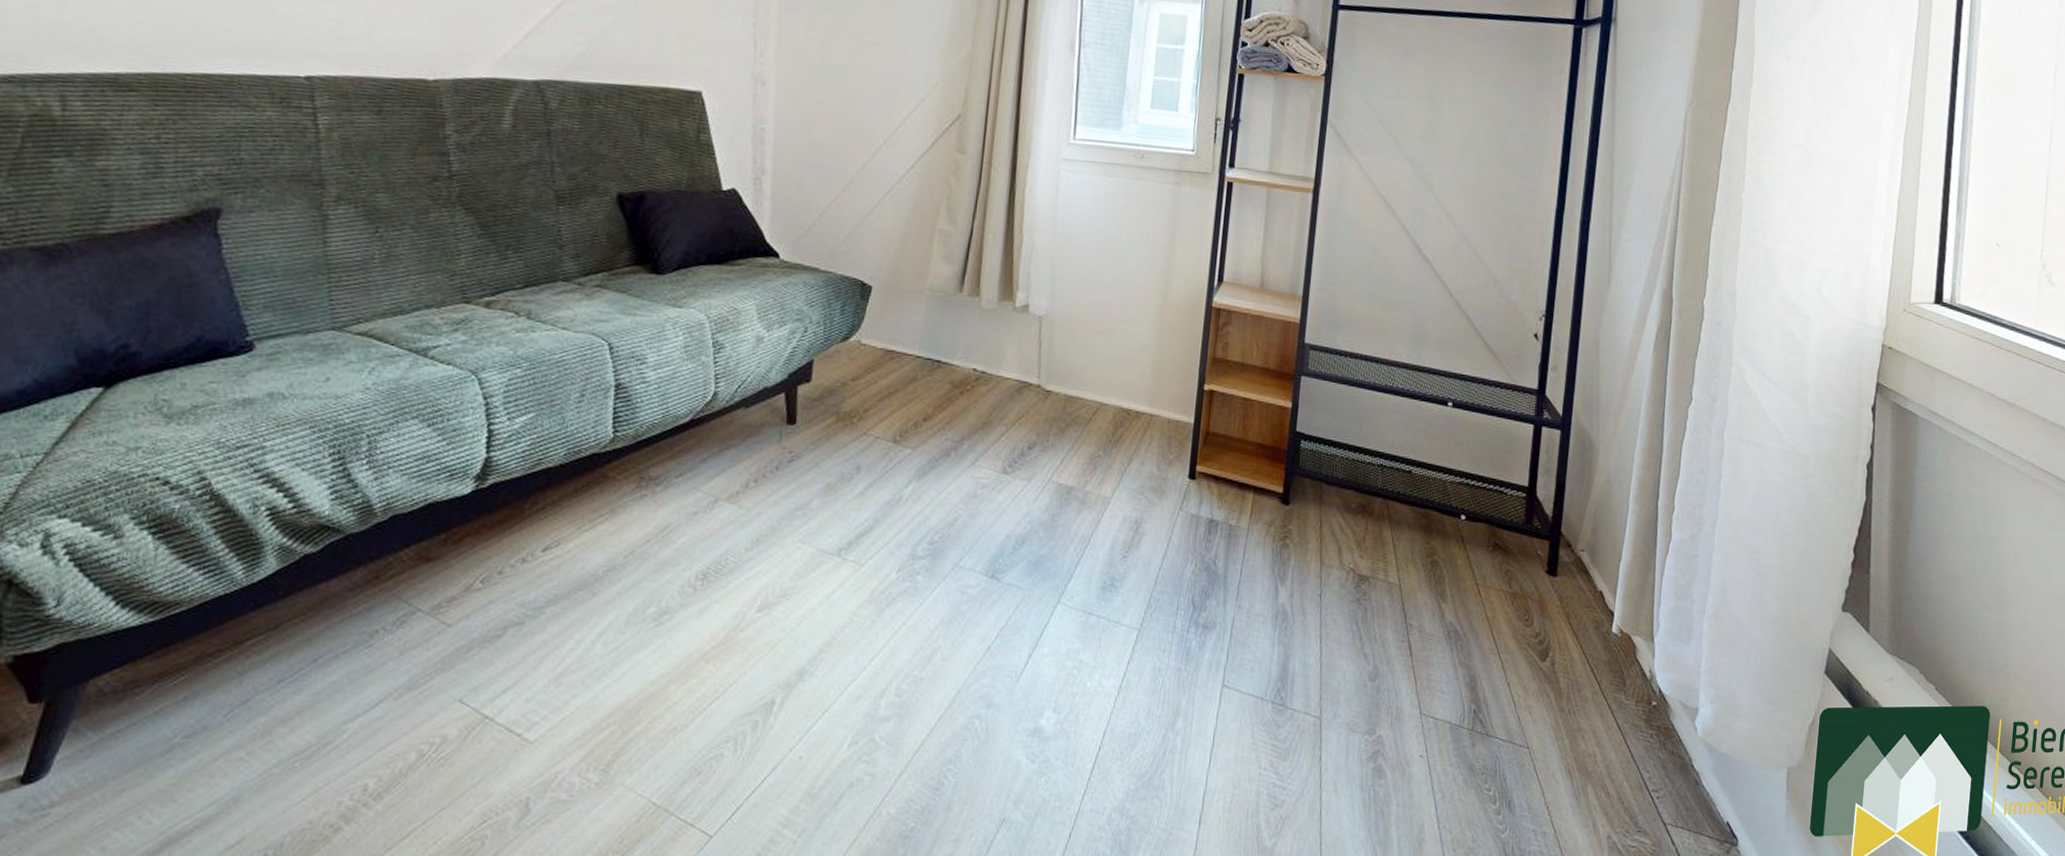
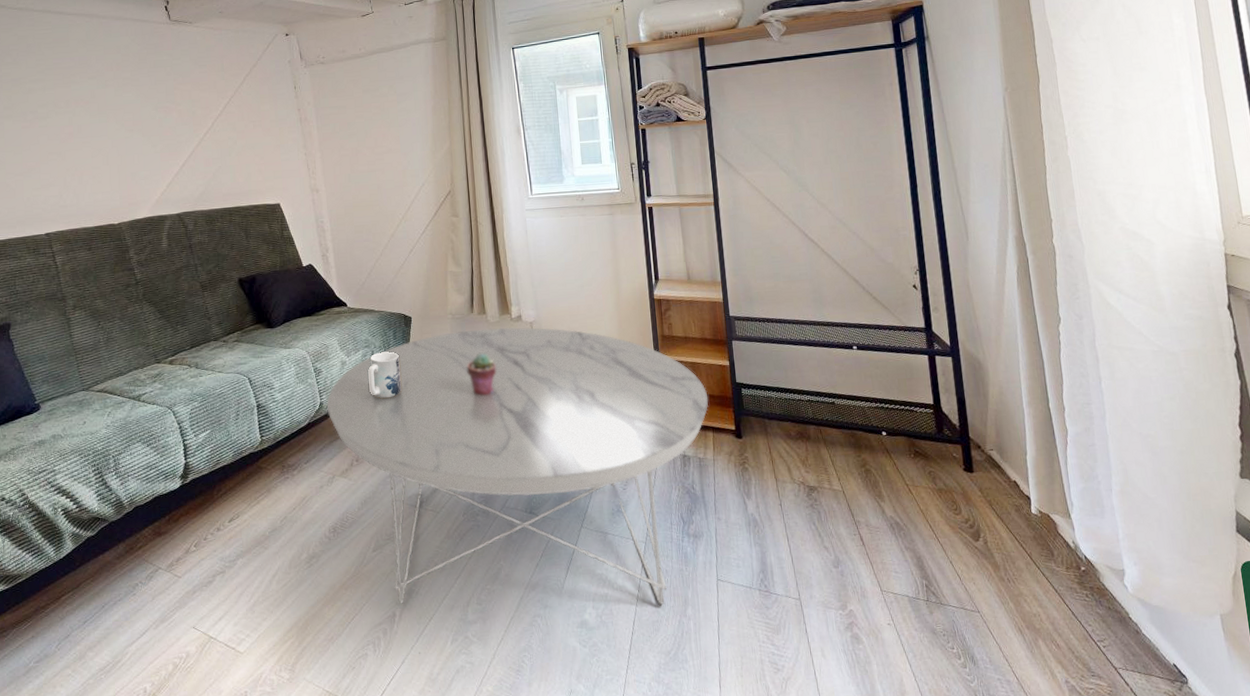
coffee table: none [723,315,1257,714] -> present [326,327,709,606]
mug: none [791,330,844,398] -> present [367,351,401,399]
potted succulent: none [938,350,981,410] -> present [467,353,496,396]

